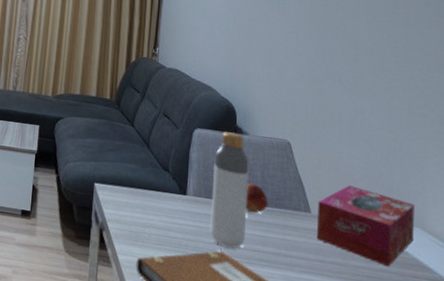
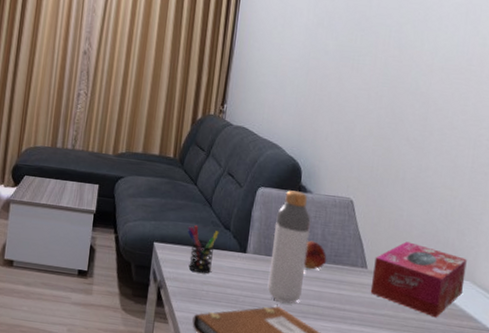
pen holder: none [127,166,158,216] -> present [187,225,219,274]

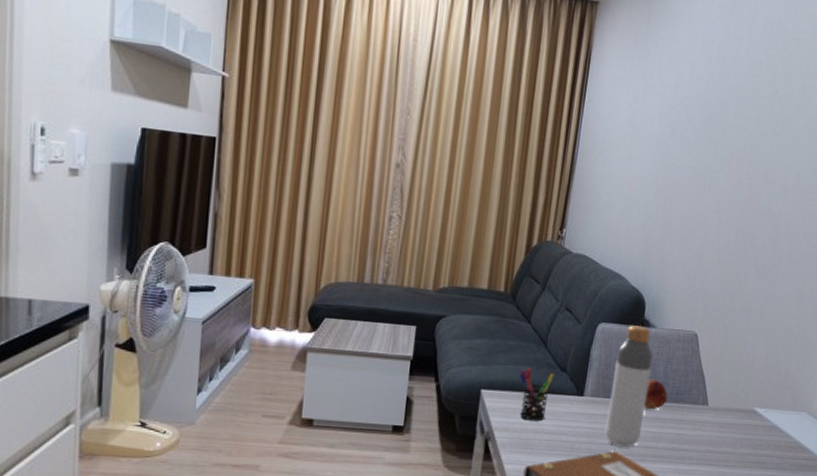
tissue box: present [370,241,467,318] -> none [710,375,805,452]

